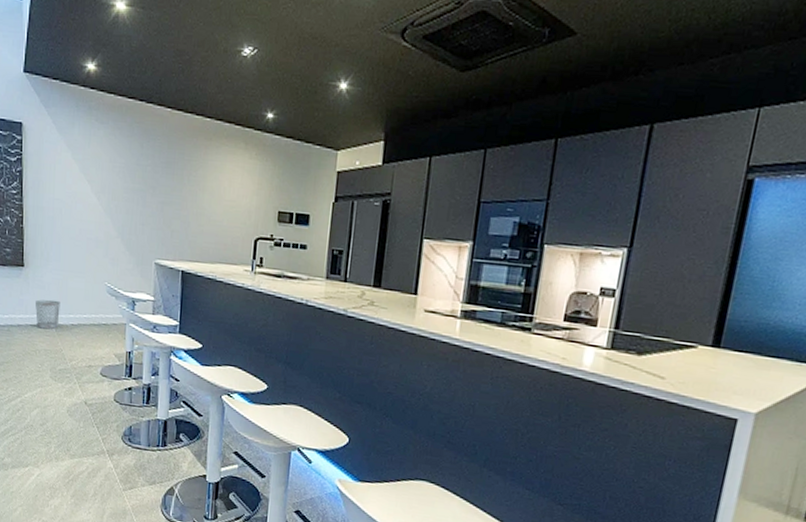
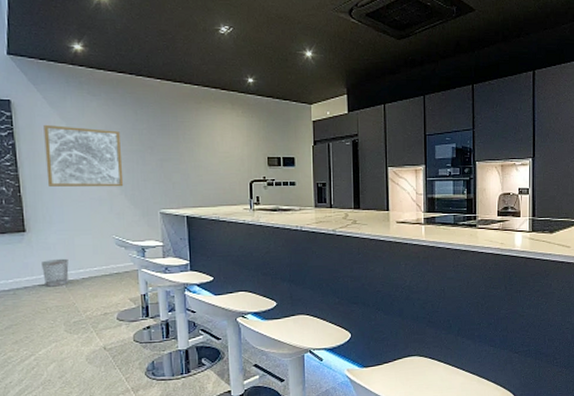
wall art: none [48,153,123,230] -> present [43,125,124,187]

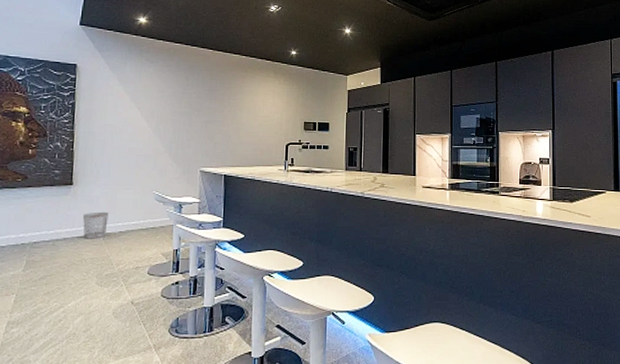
wall art: present [43,125,124,187] -> none [99,87,171,146]

